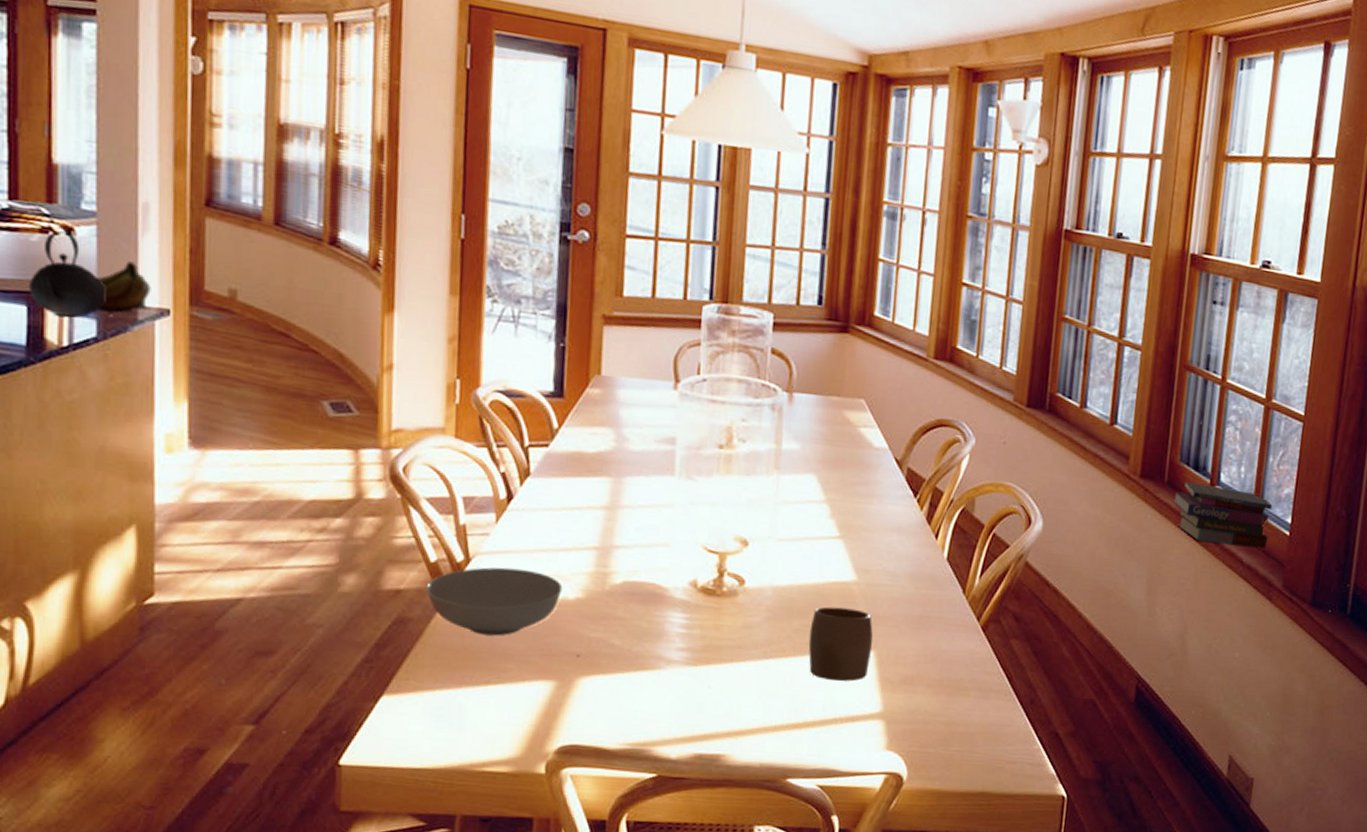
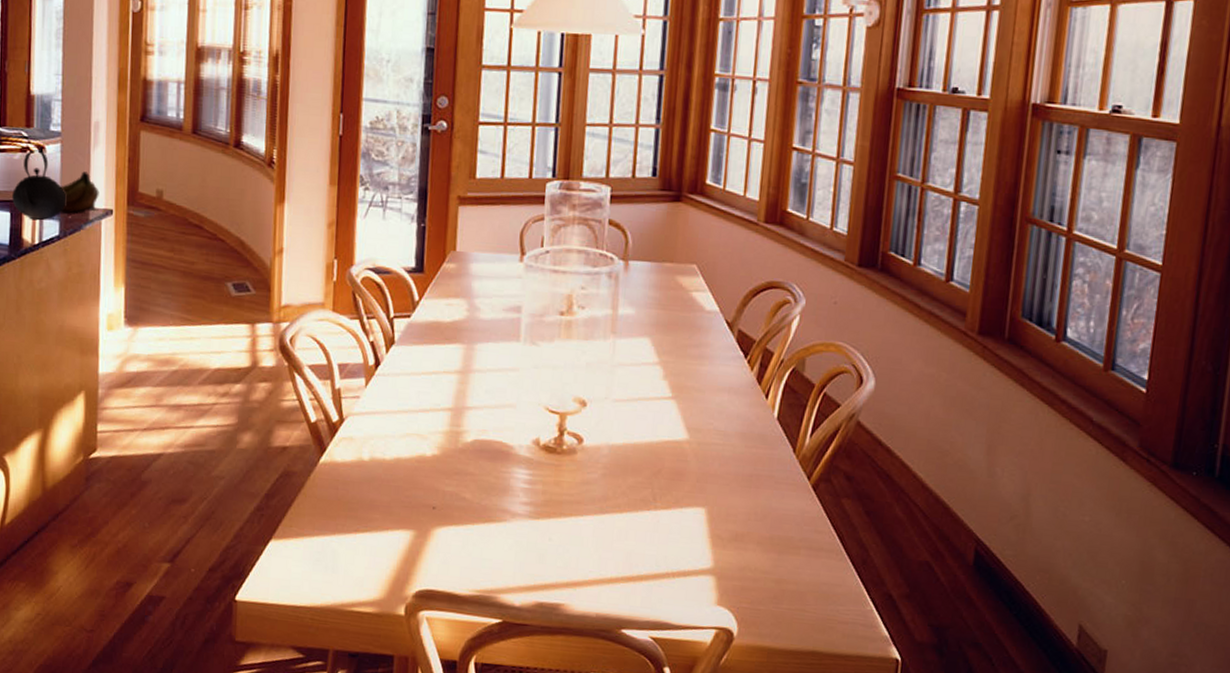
bowl: present [426,567,563,636] -> none [307,426,422,489]
mug: present [808,606,873,681] -> none [642,464,704,537]
books: present [1173,481,1273,549] -> none [1014,337,1127,407]

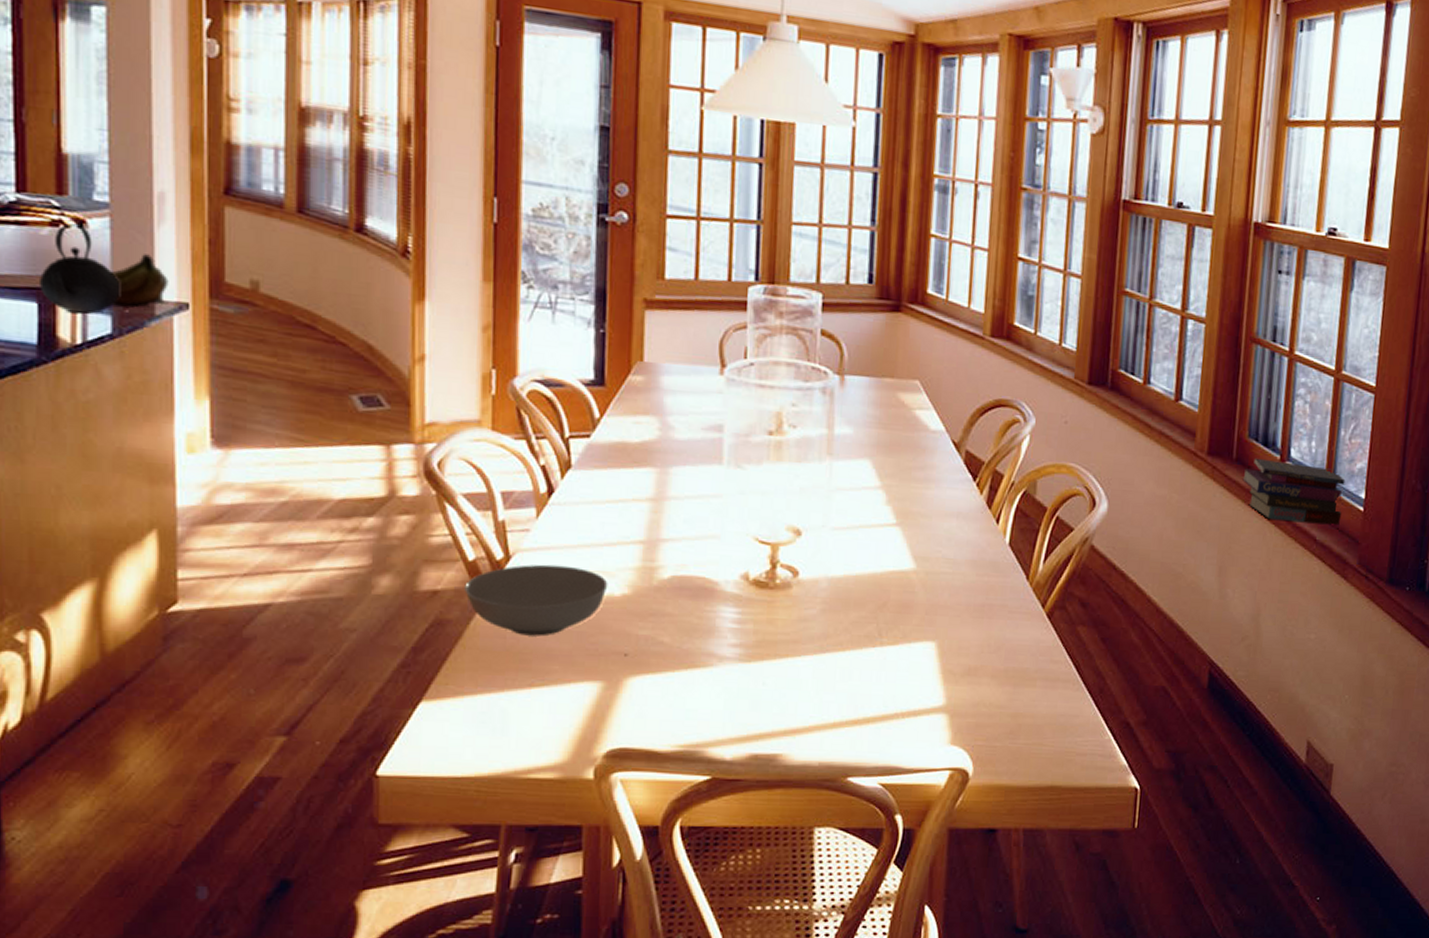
bowl: none [307,426,422,489] -> present [464,564,608,636]
books: none [1014,337,1127,407] -> present [1242,457,1346,526]

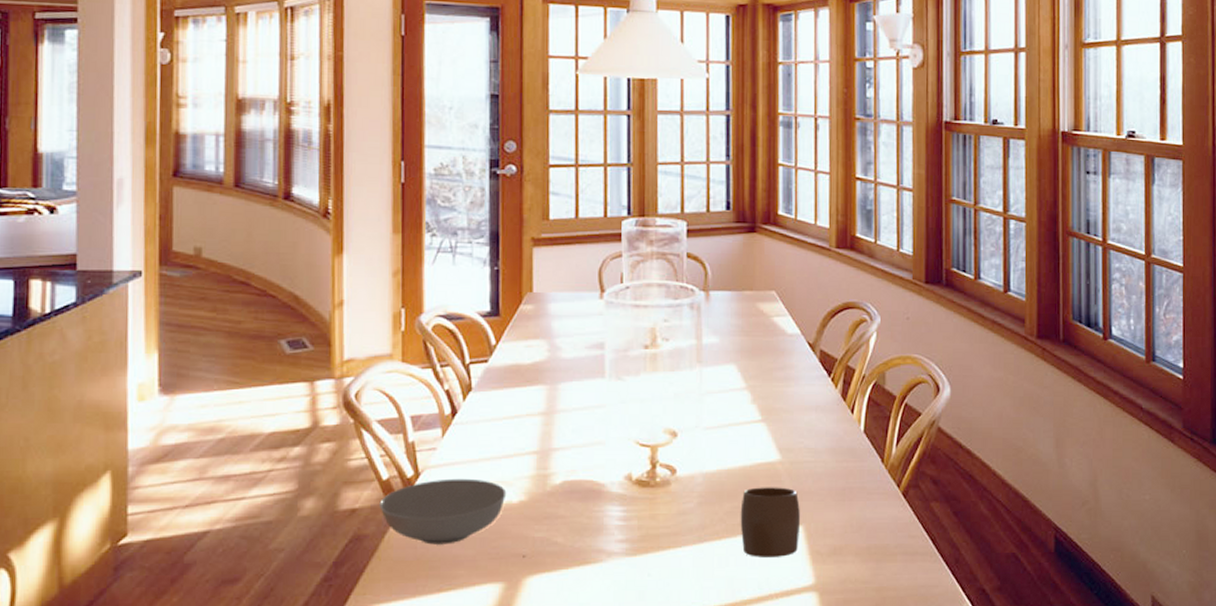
kettle: present [40,223,121,314] -> none [16,211,85,286]
fruit: present [112,254,169,309] -> none [77,232,125,278]
mug: none [866,597,934,674] -> present [740,487,801,557]
books: present [1242,457,1346,526] -> none [1070,338,1164,394]

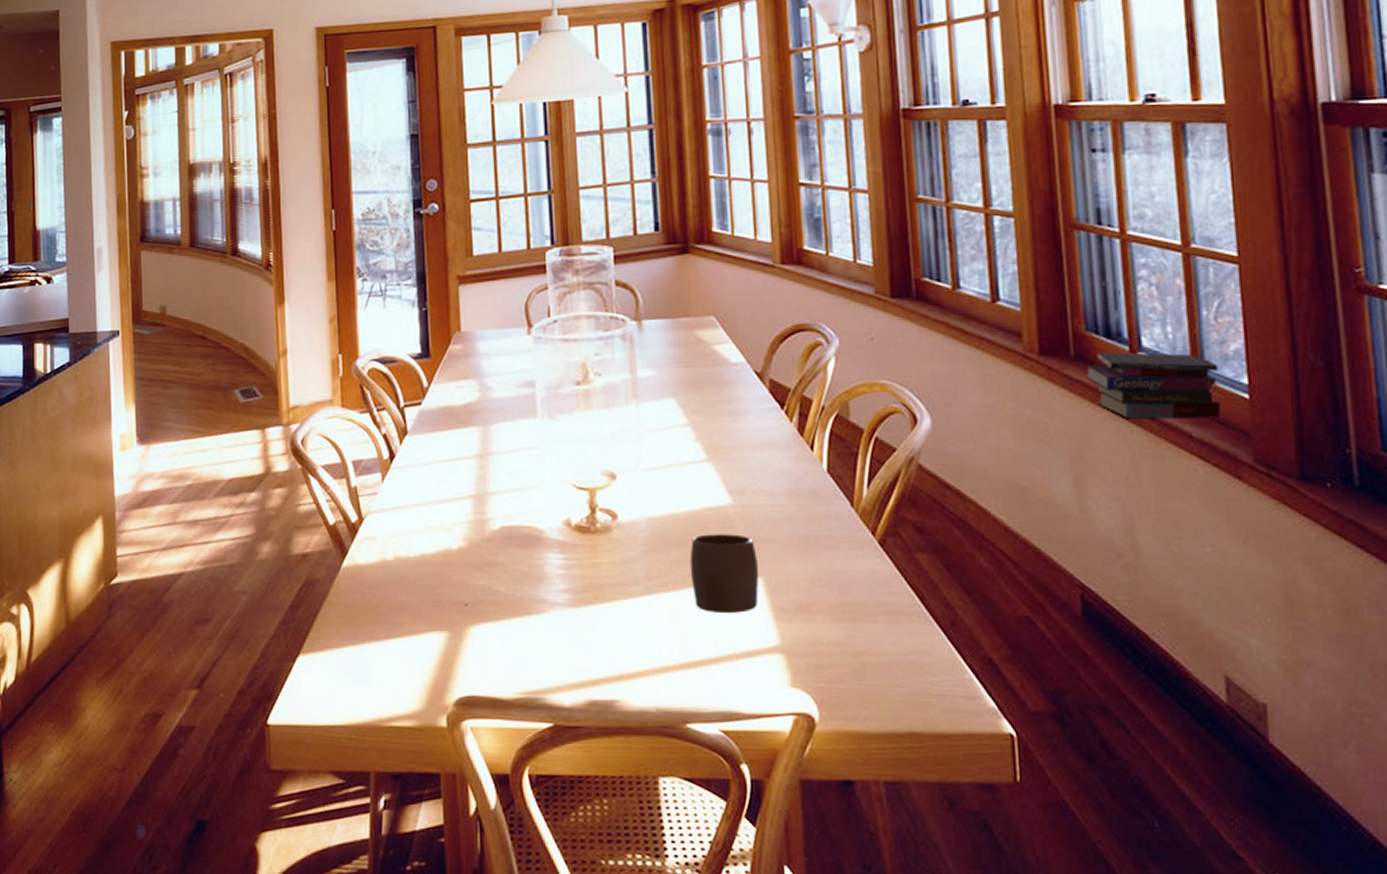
bowl: present [379,478,507,545] -> none [328,523,446,591]
books: none [1070,338,1164,394] -> present [1086,352,1221,419]

